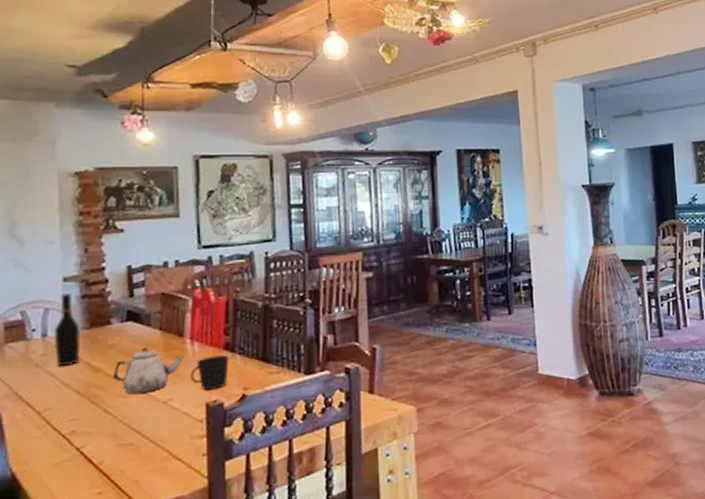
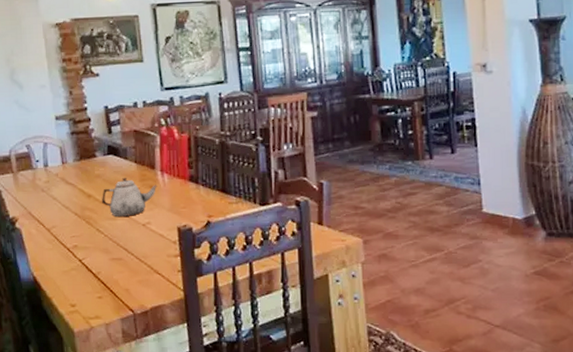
wine bottle: present [53,292,82,367] -> none [52,129,75,192]
cup: present [190,355,229,390] -> none [163,186,195,216]

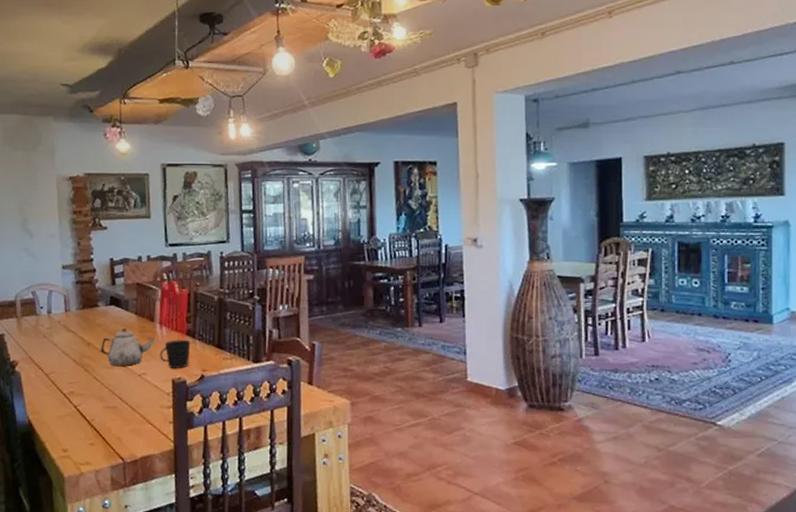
cup: none [163,186,195,216] -> present [159,340,191,368]

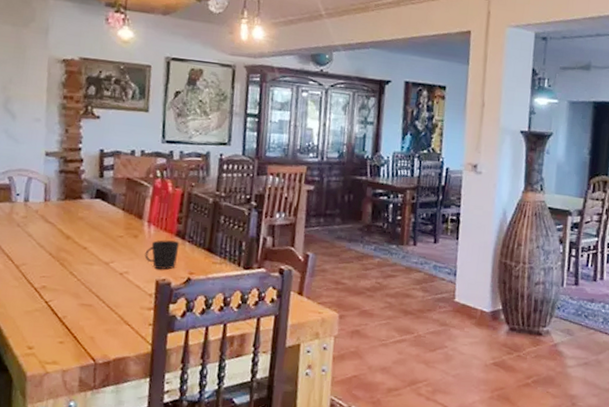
teapot: present [100,329,156,367] -> none [79,224,142,264]

